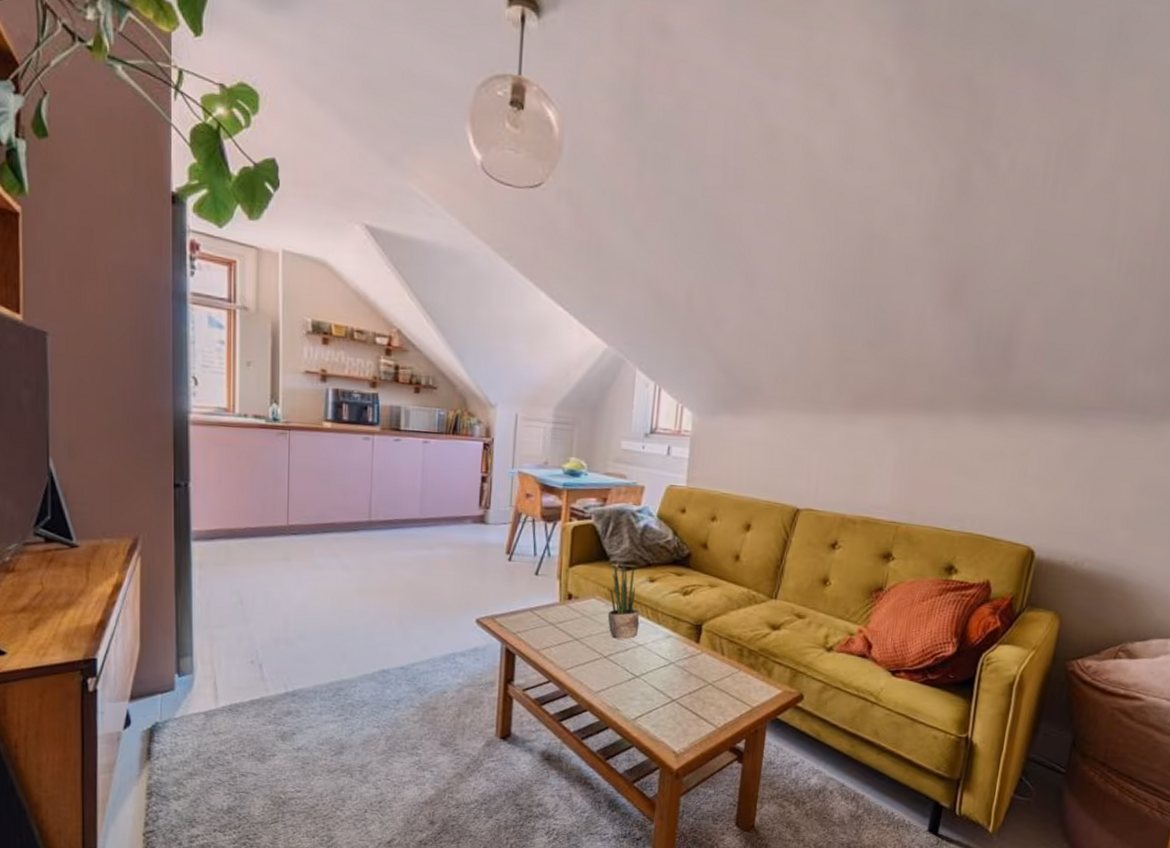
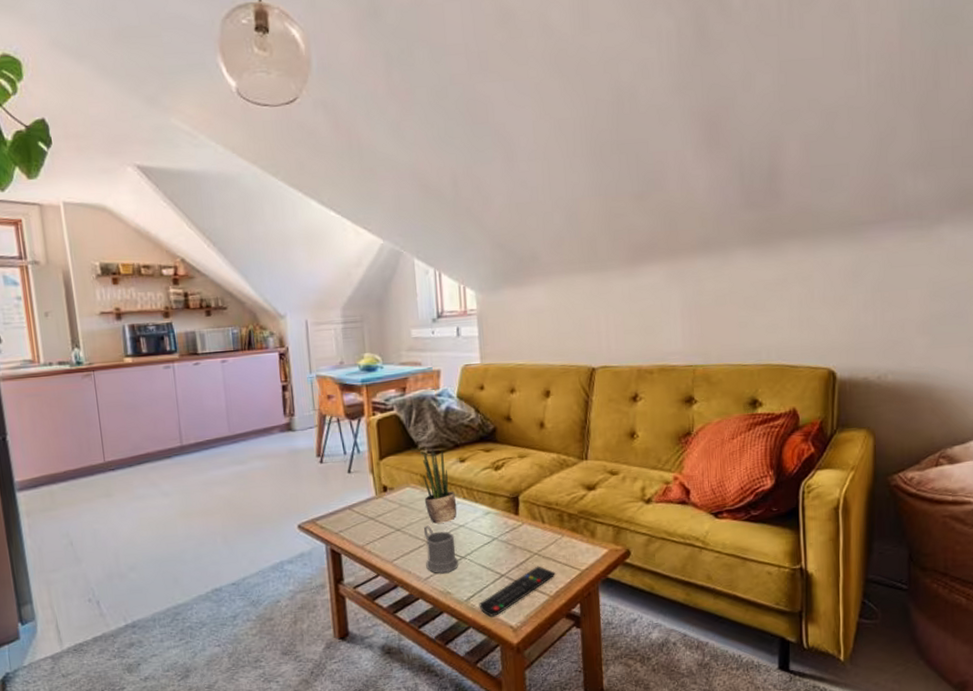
mug: none [599,639,632,690] -> present [423,525,458,574]
remote control: none [645,696,726,739] -> present [479,566,556,617]

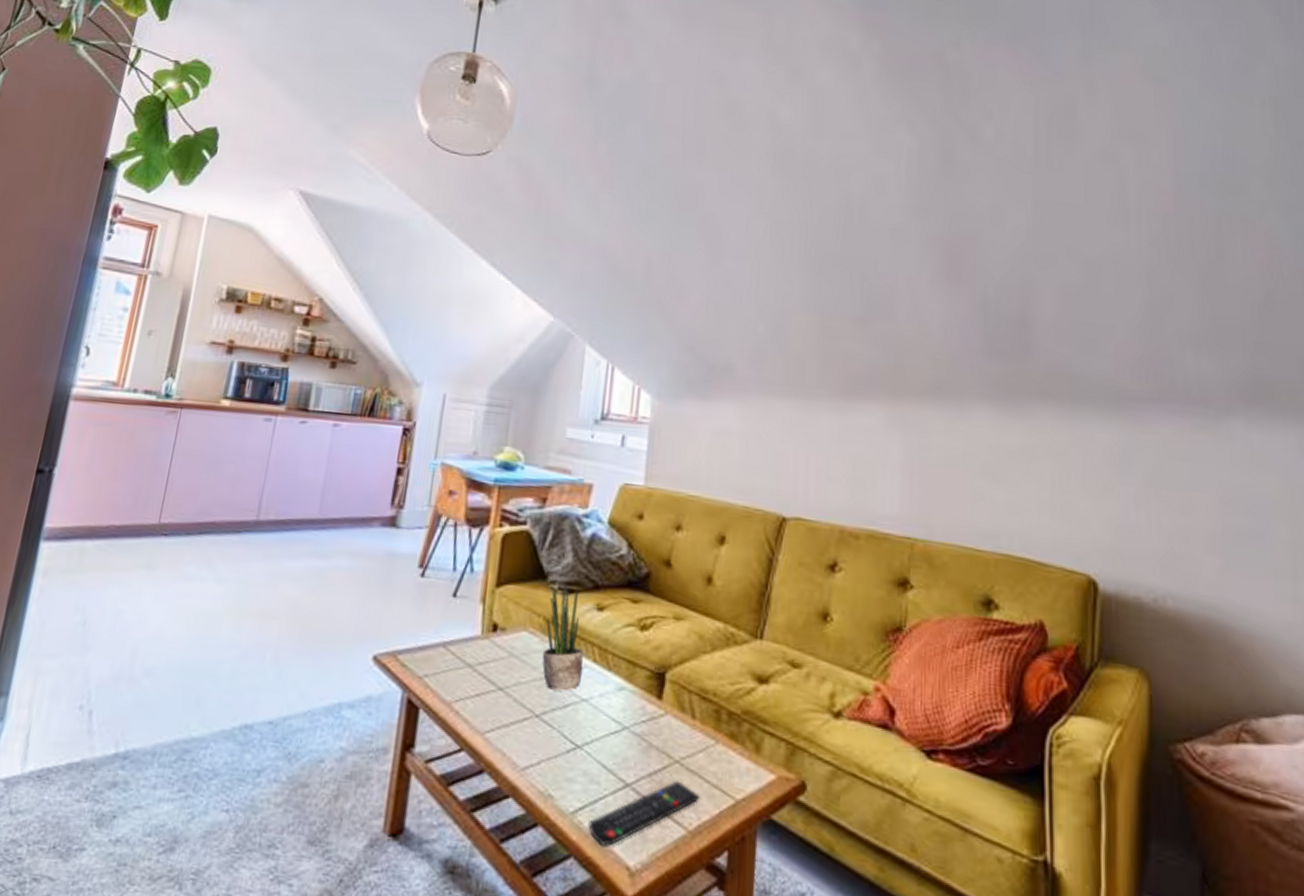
mug: present [423,525,458,574] -> none [527,690,573,766]

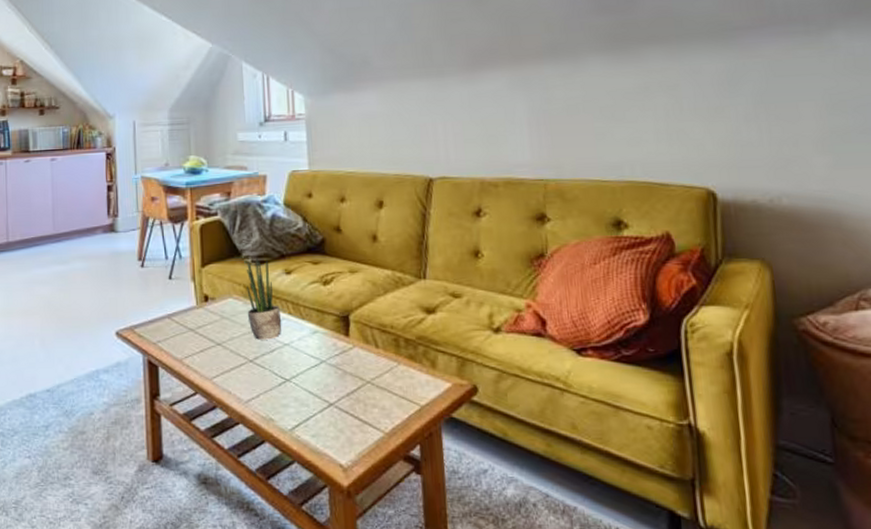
remote control: present [588,780,700,846] -> none [304,396,391,451]

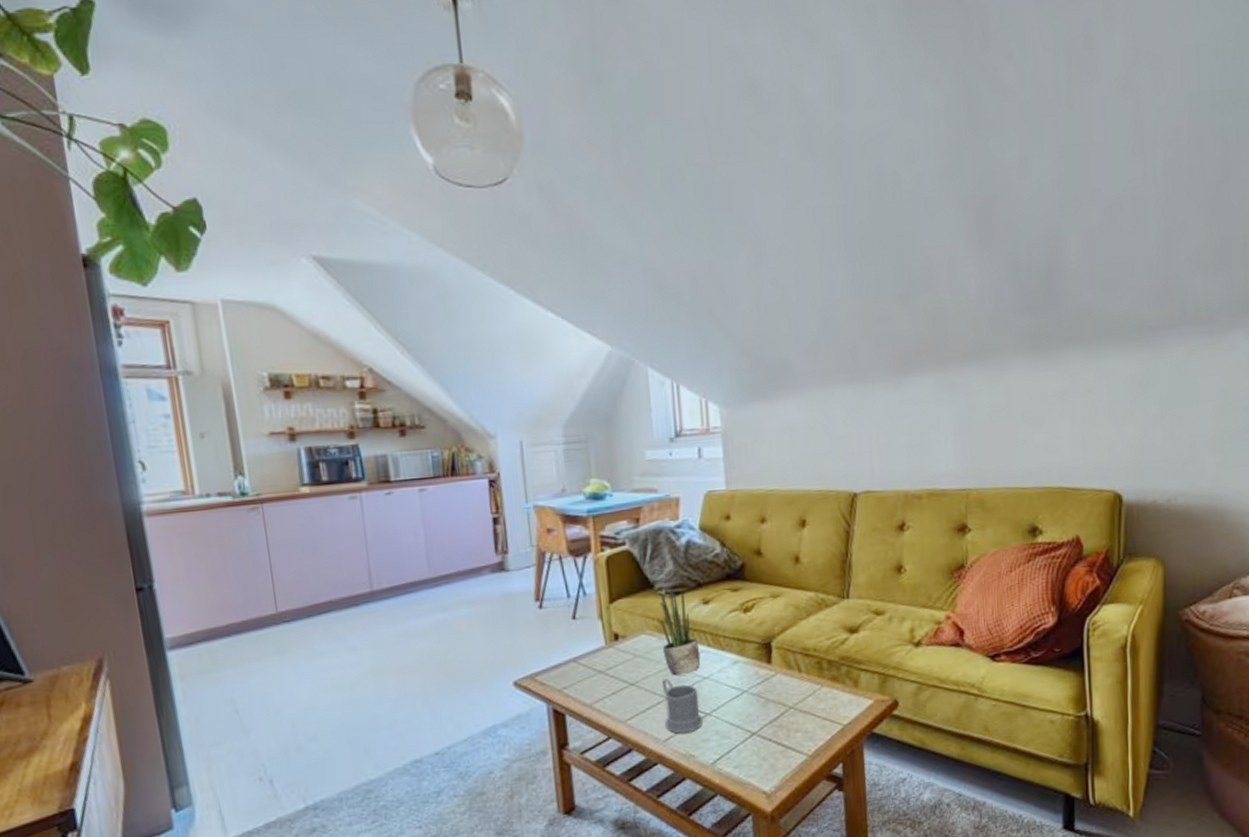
mug: none [245,341,282,397] -> present [661,678,703,734]

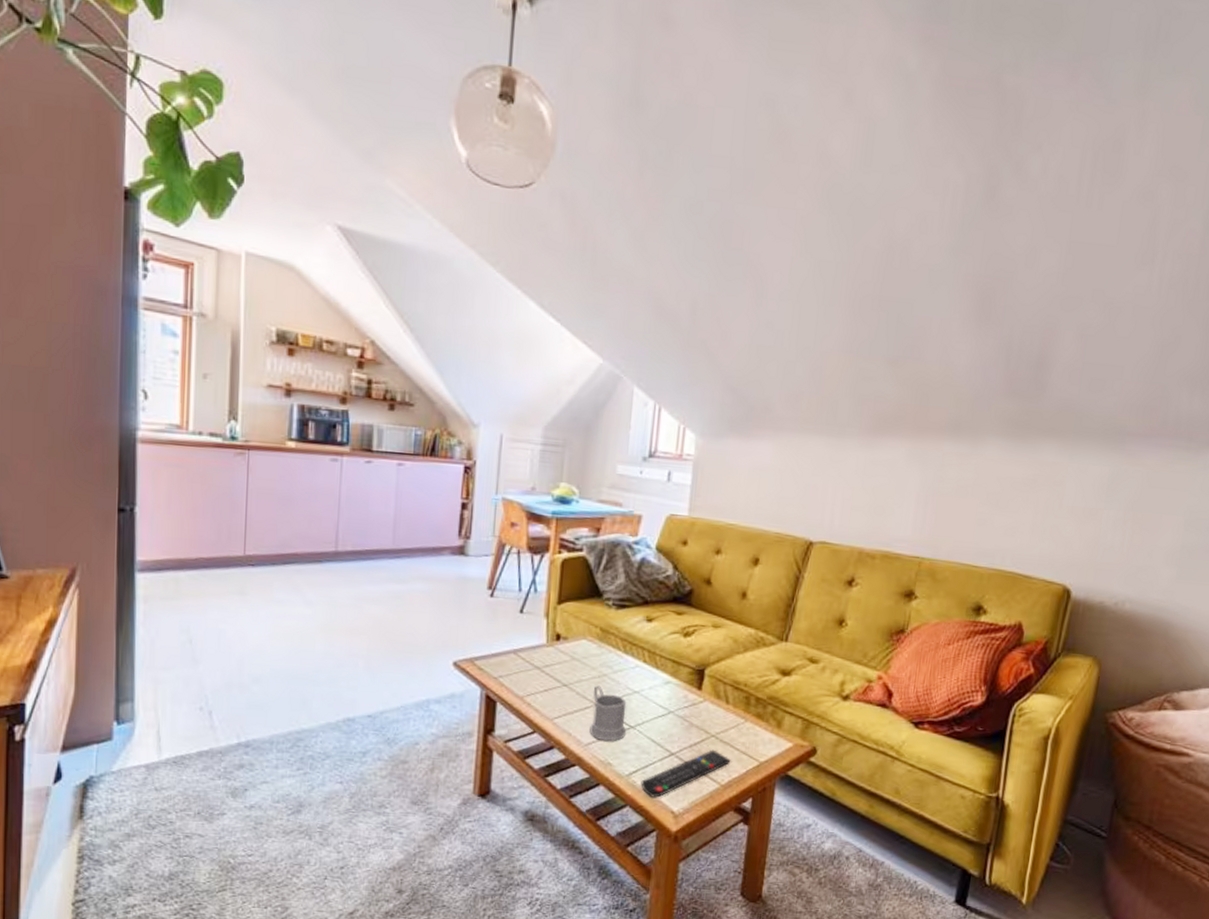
potted plant: present [659,589,701,676] -> none [600,601,635,686]
remote control: none [727,721,814,782] -> present [640,749,731,798]

